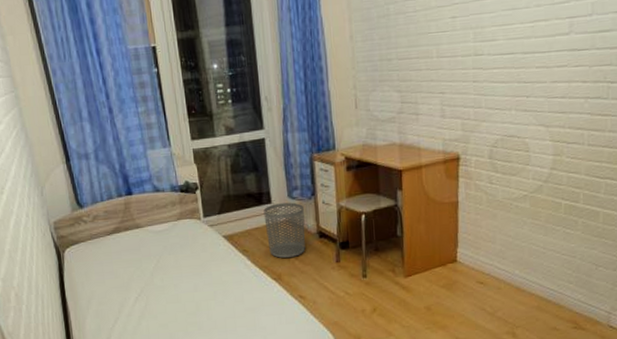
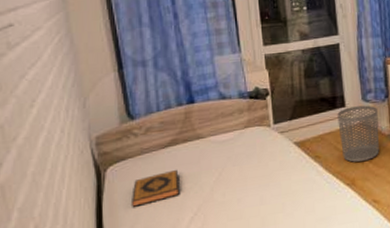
hardback book: none [86,254,125,285] -> present [130,169,180,207]

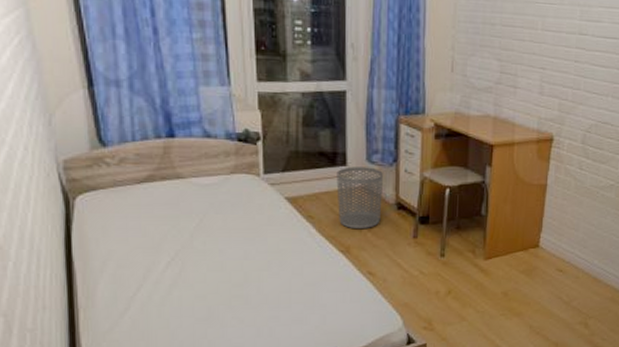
hardback book: present [130,169,180,207] -> none [102,208,156,242]

